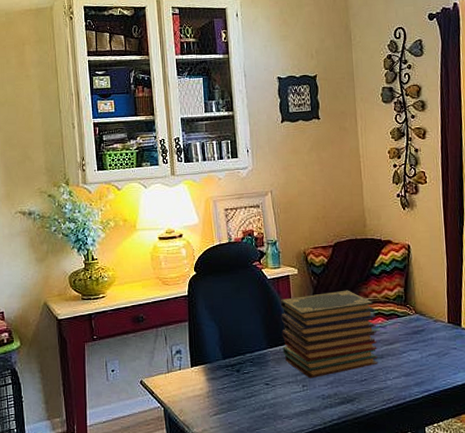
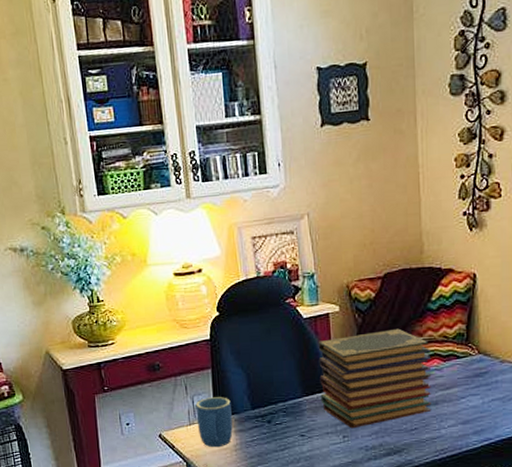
mug: none [173,347,206,394] -> present [195,397,233,448]

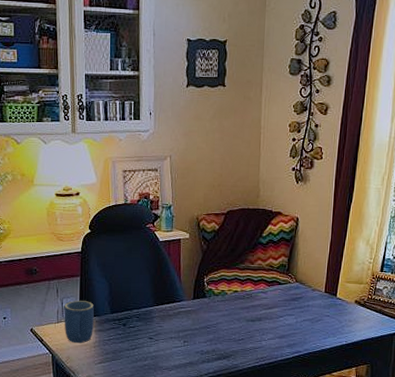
book stack: present [318,328,432,429] -> none [168,256,259,336]

